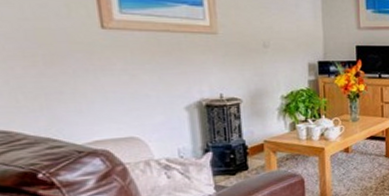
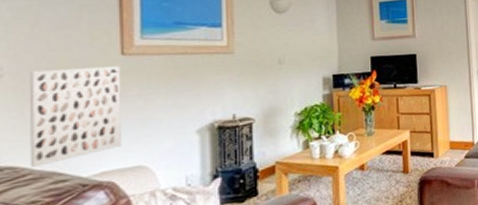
wall art: none [8,38,112,133] -> present [29,65,121,167]

